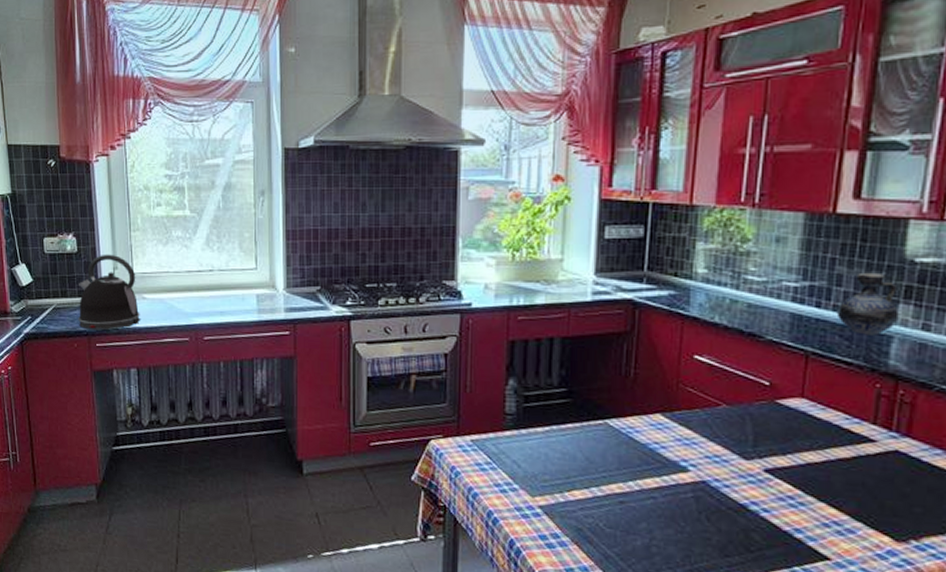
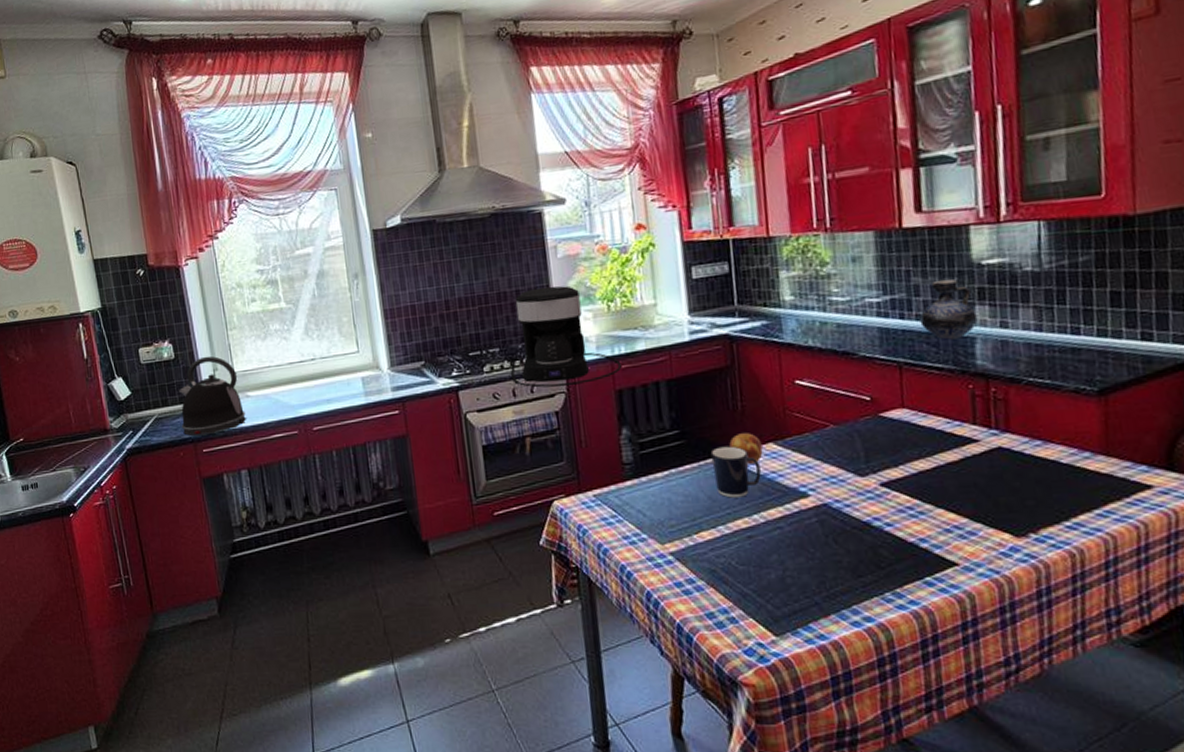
coffee maker: none [406,228,518,331] -> present [511,285,622,388]
mug: none [595,410,643,463] -> present [710,446,761,498]
fruit: none [616,399,649,432] -> present [729,432,763,464]

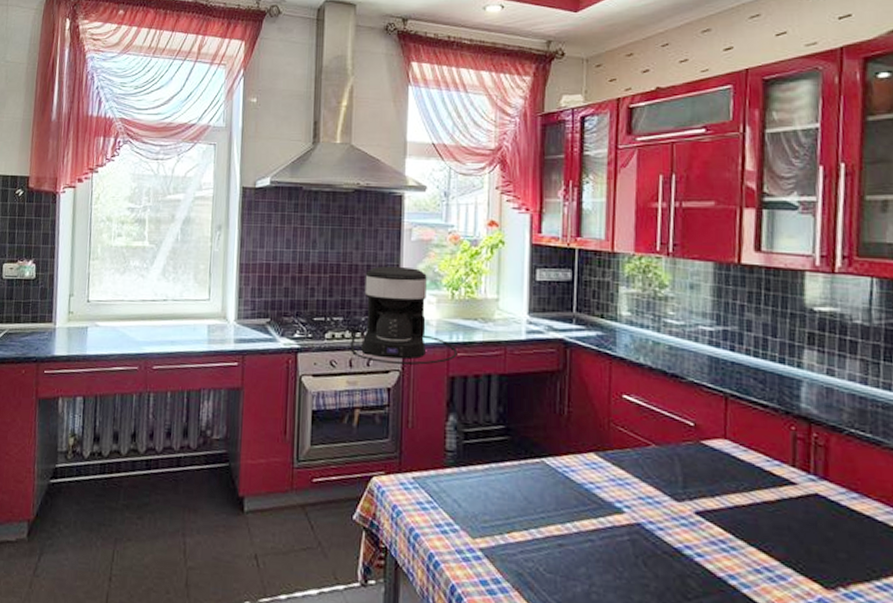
kettle: present [178,356,246,437] -> none [28,281,92,358]
mug: present [710,446,761,498] -> none [532,448,579,503]
fruit: present [729,432,763,464] -> none [552,437,584,471]
ceramic jug: present [919,279,978,340] -> none [749,319,806,379]

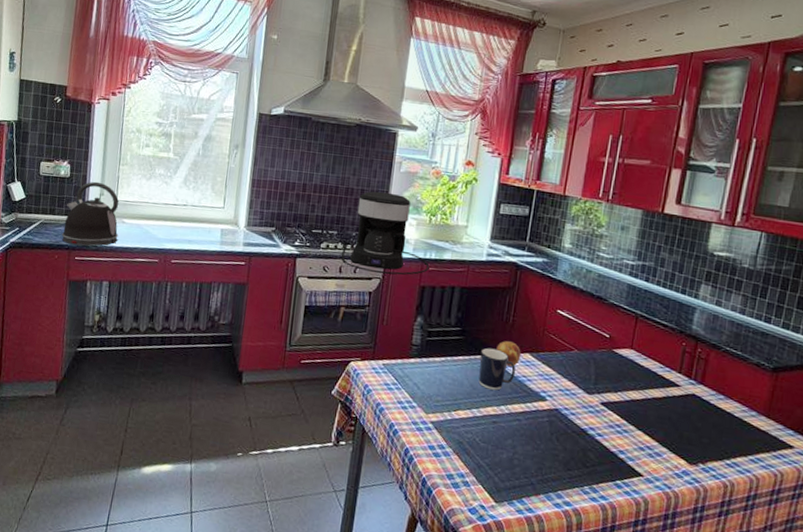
kettle: none [28,281,92,358] -> present [61,181,119,247]
mug: none [532,448,579,503] -> present [478,347,516,391]
fruit: none [552,437,584,471] -> present [496,340,521,367]

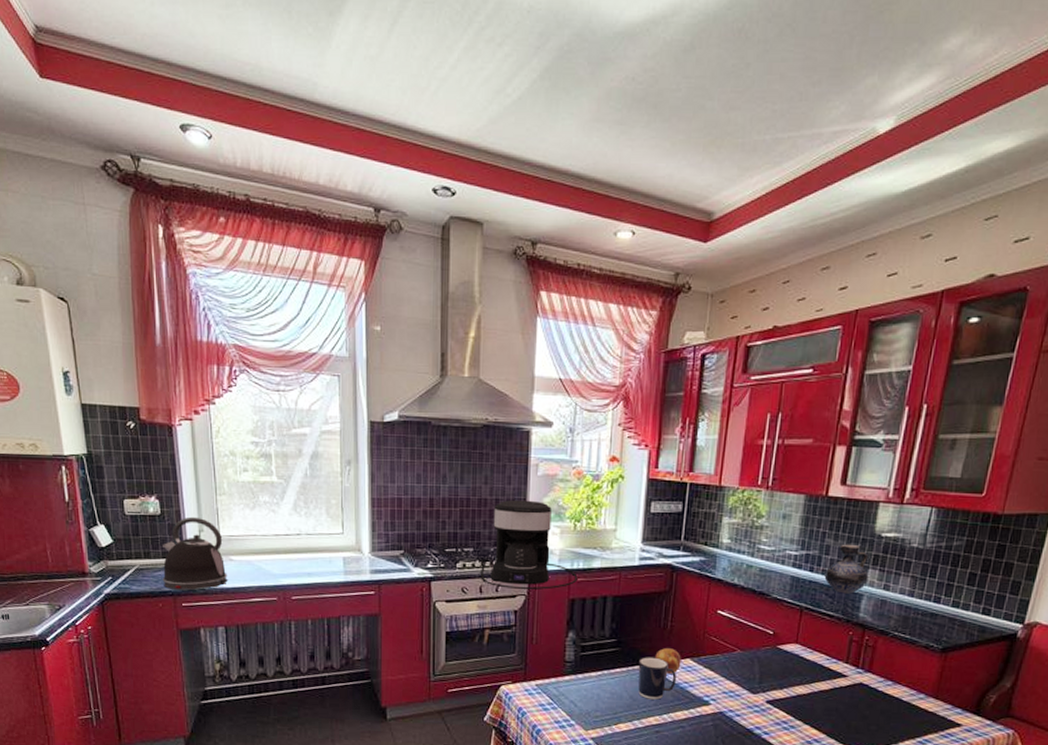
ceramic jug: none [659,258,702,307] -> present [824,544,869,594]

